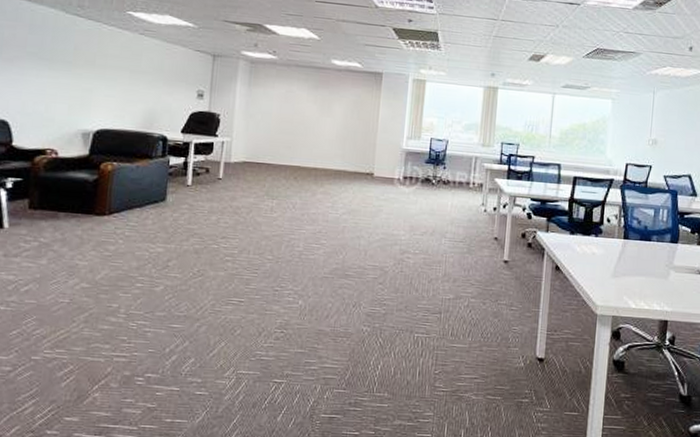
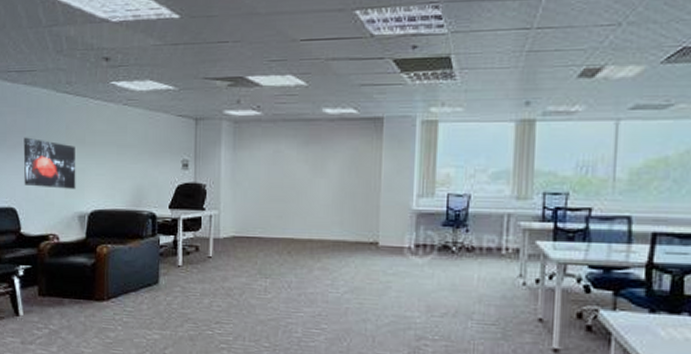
wall art: none [20,52,84,107] -> present [23,137,76,189]

